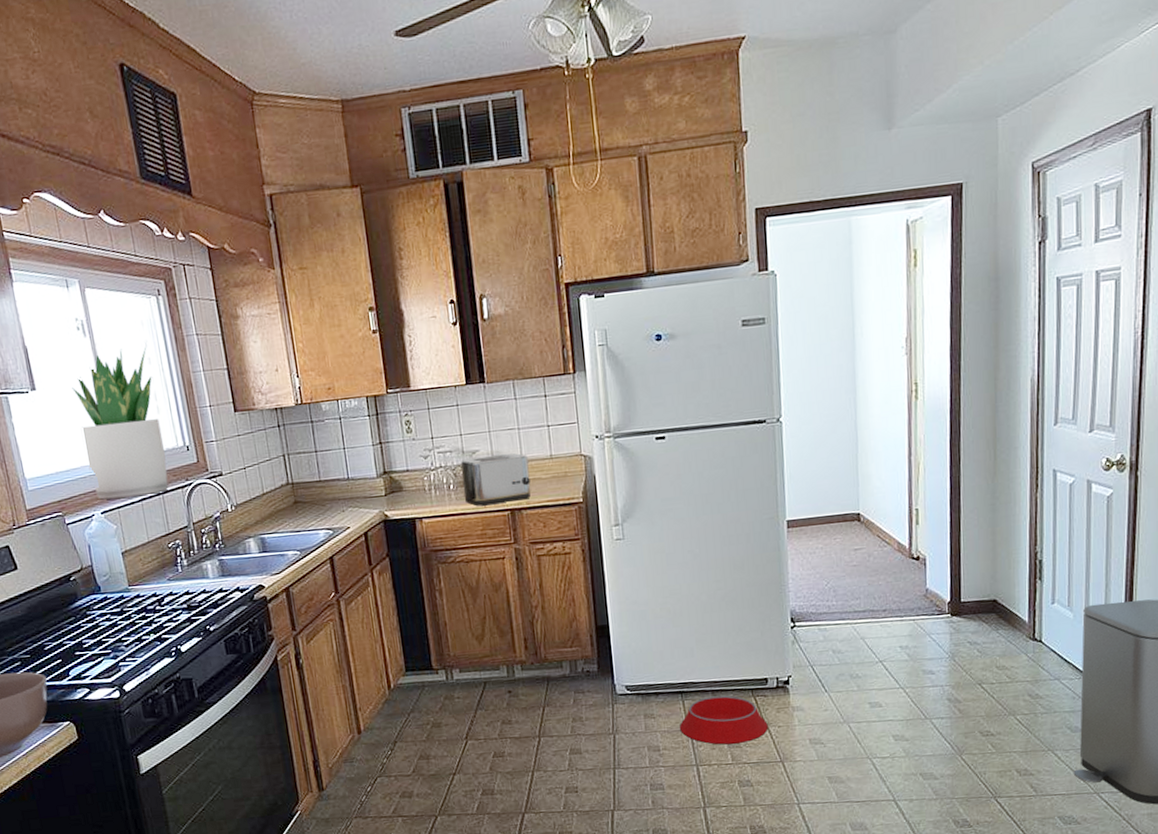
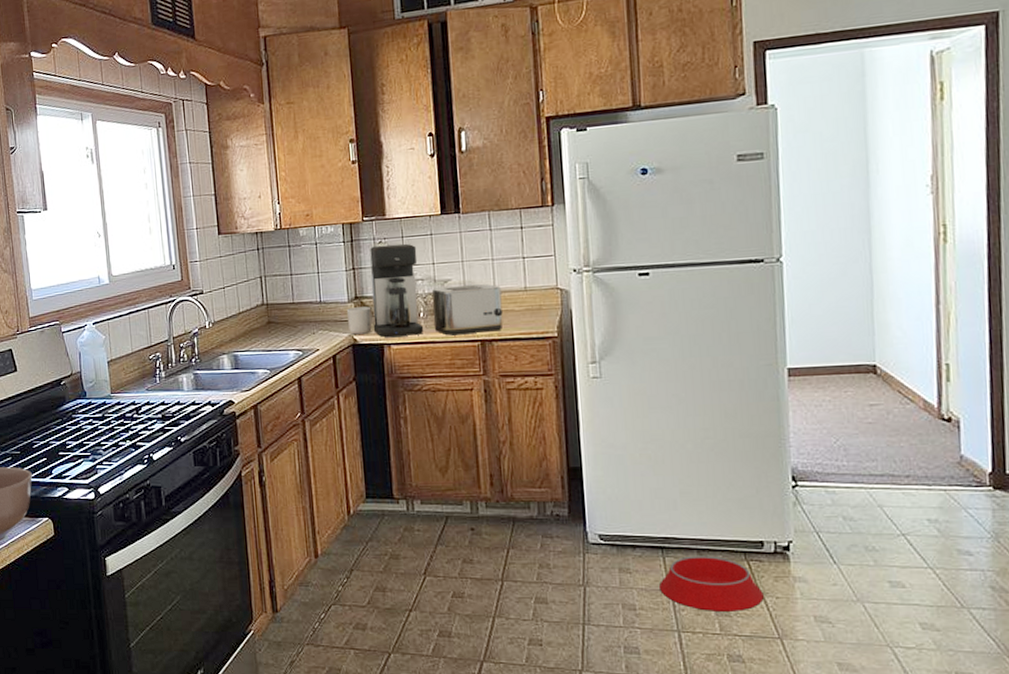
planter: present [72,347,169,500] -> none [78,174,154,312]
mug: none [375,481,403,510] -> present [346,306,373,335]
coffee maker: none [396,415,454,512] -> present [370,243,423,338]

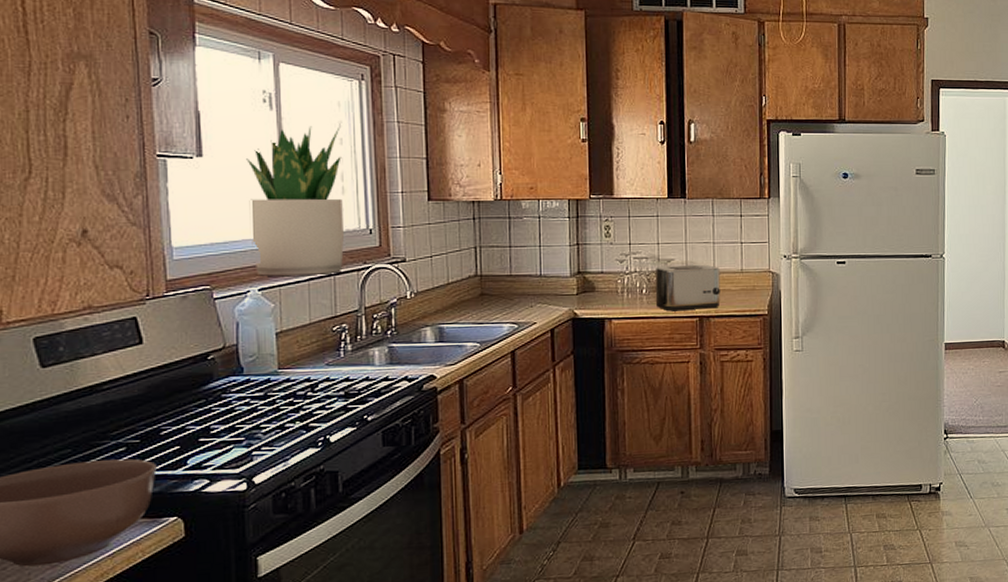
planter: none [78,174,154,312] -> present [246,126,344,277]
mug: present [346,306,373,335] -> none [567,282,595,309]
coffee maker: present [370,243,423,338] -> none [595,223,645,313]
pet bowl: present [659,556,764,612] -> none [842,500,920,547]

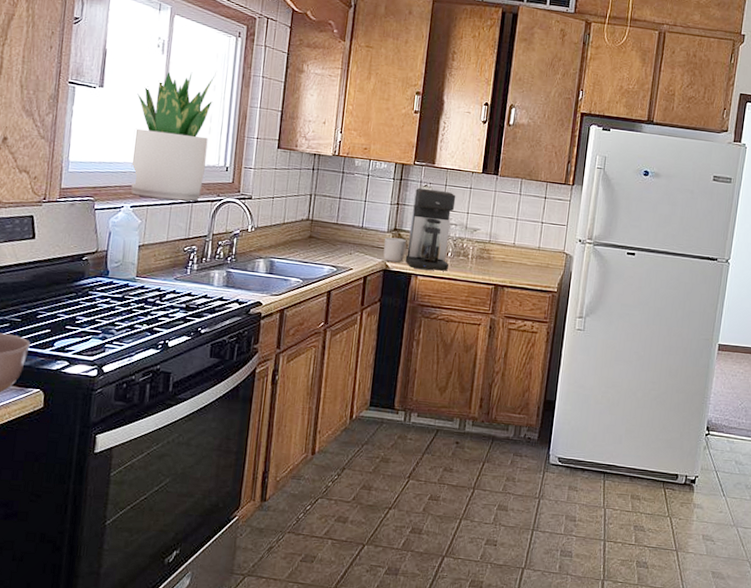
mug: none [567,282,595,309] -> present [383,237,407,263]
coffee maker: none [595,223,645,313] -> present [405,188,456,271]
toaster: present [654,264,721,312] -> none [458,234,520,280]

